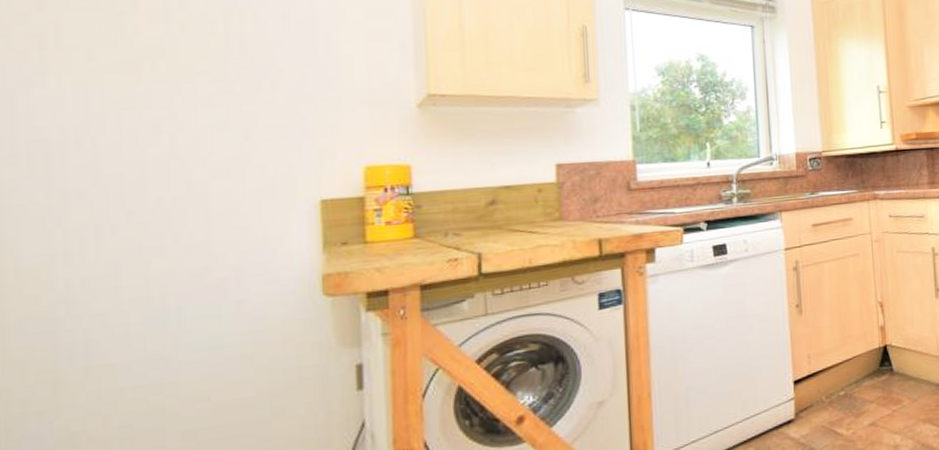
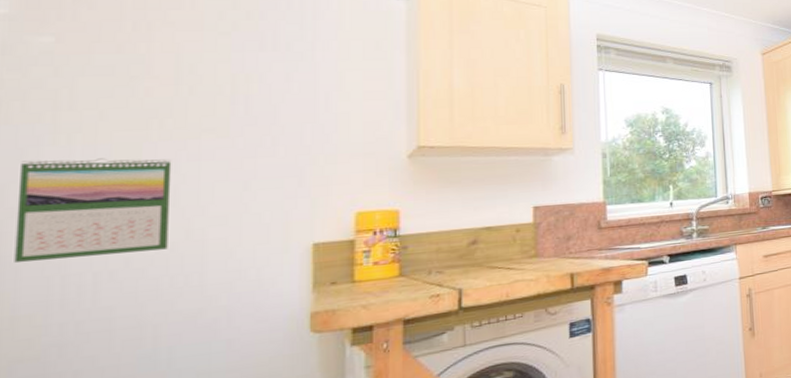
calendar: none [11,102,170,214] -> present [14,158,172,264]

